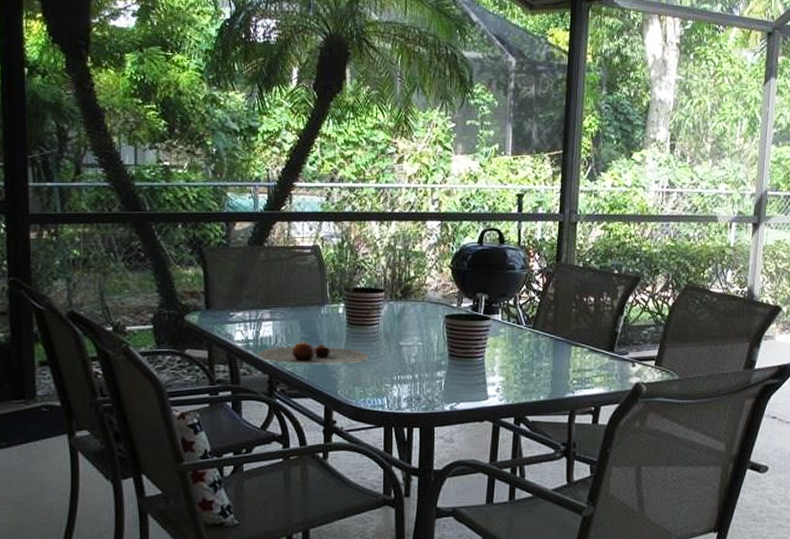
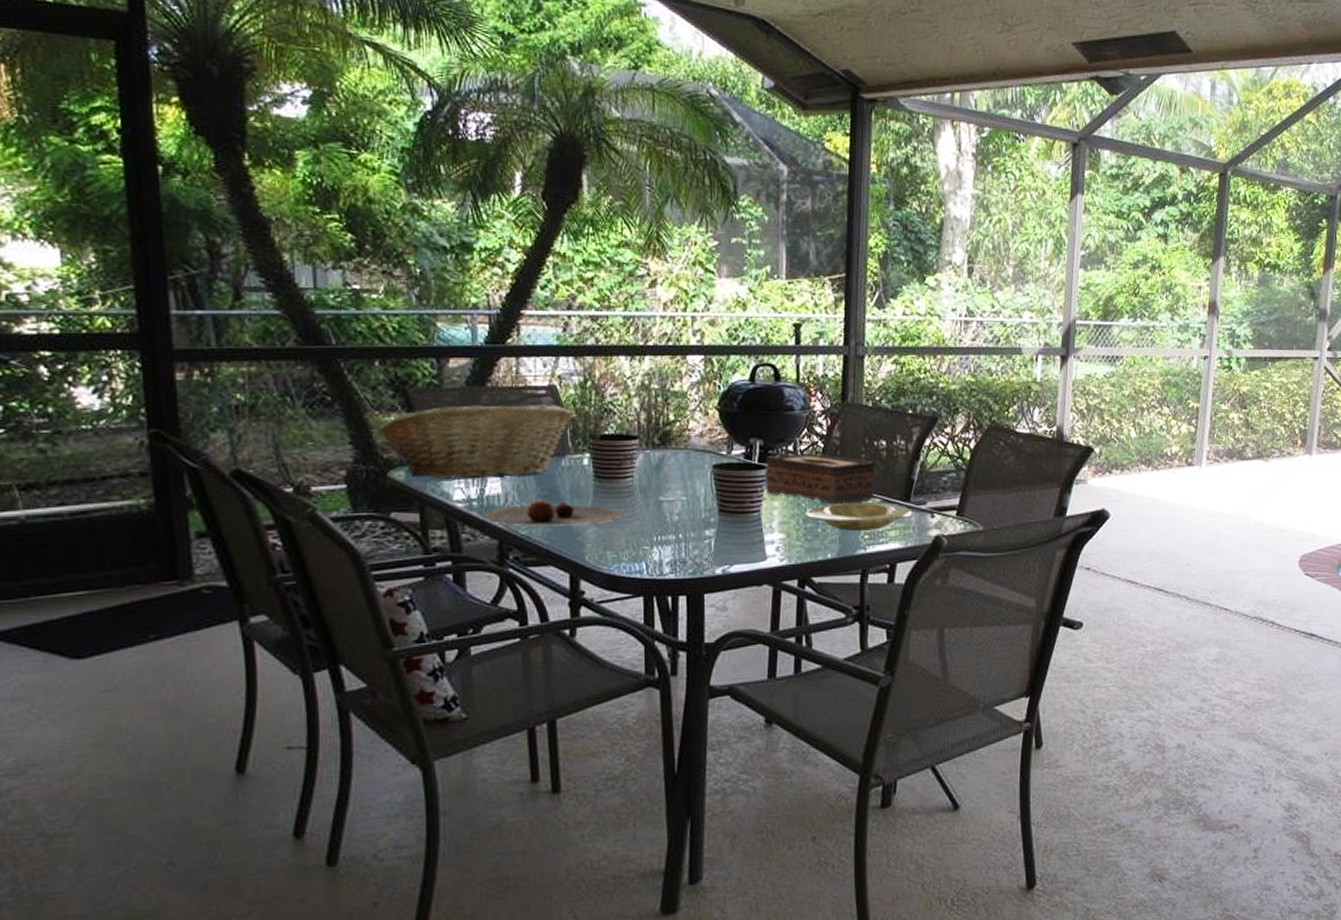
fruit basket: none [178,261,331,323] -> present [377,405,572,479]
tissue box: none [488,306,585,353] -> present [764,453,876,505]
plate: none [522,352,616,376] -> present [805,502,913,531]

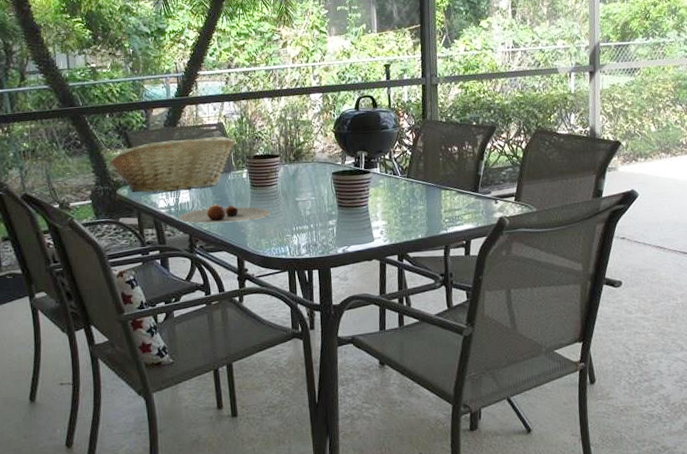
tissue box: present [764,453,876,505] -> none [369,159,452,198]
plate: present [805,502,913,531] -> none [400,194,481,217]

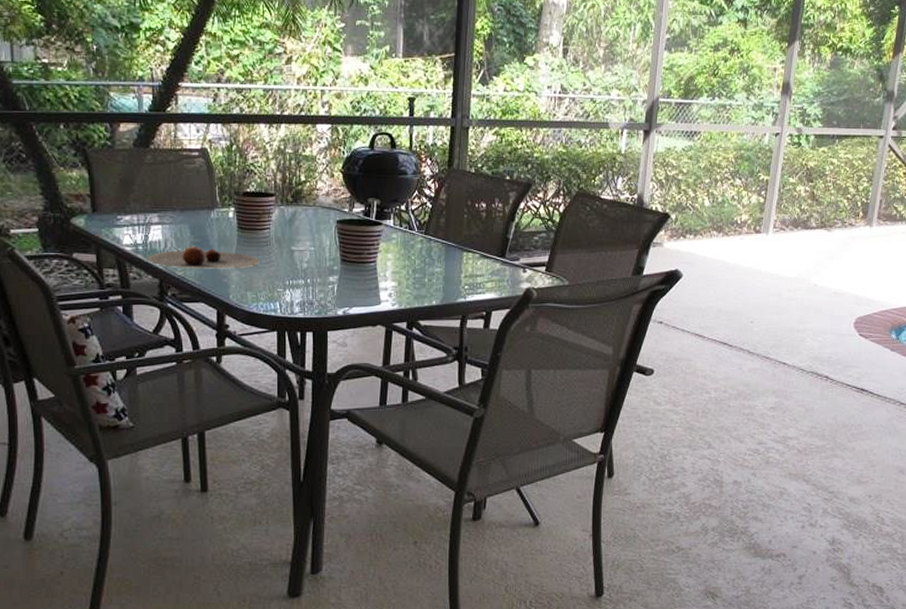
fruit basket: present [109,136,234,193] -> none [62,164,220,227]

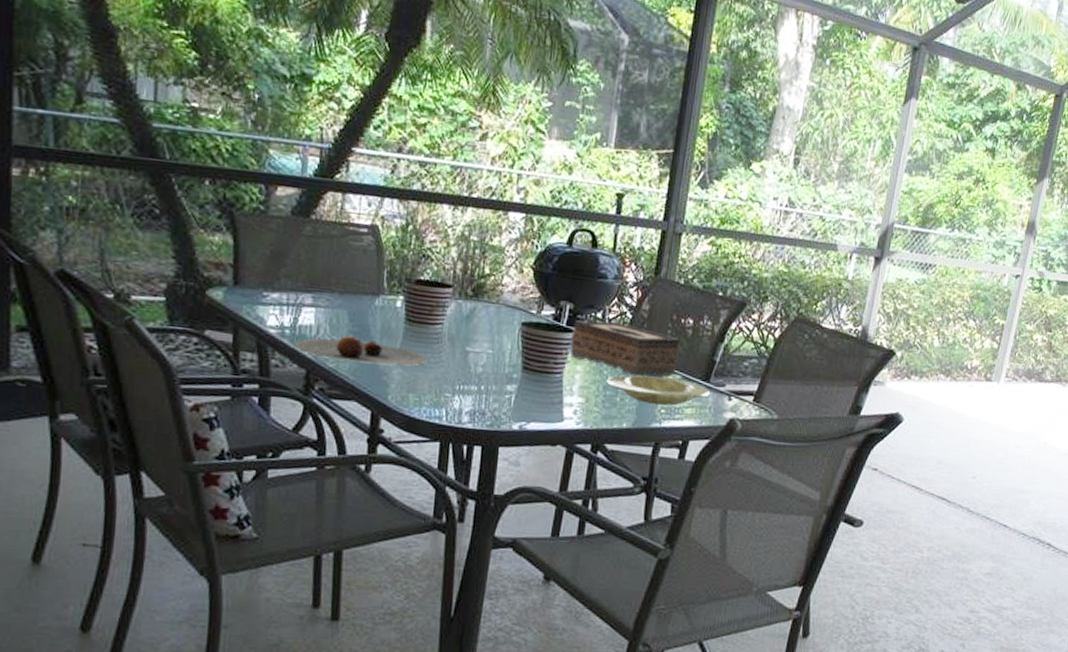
tissue box: none [380,212,476,258] -> present [570,320,680,377]
plate: none [415,257,507,282] -> present [606,375,711,406]

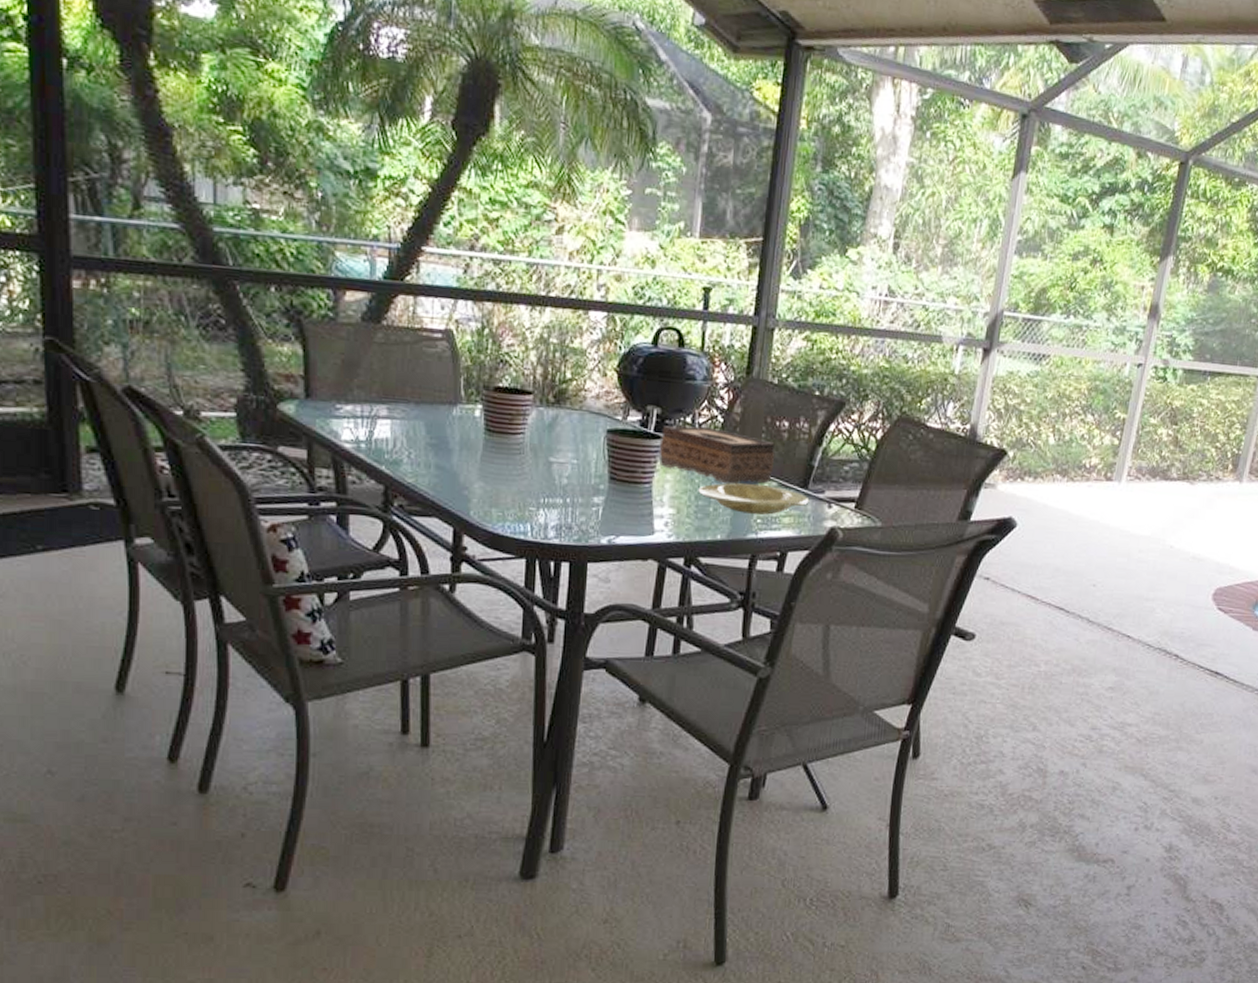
plate: present [294,335,429,366] -> none [370,448,511,479]

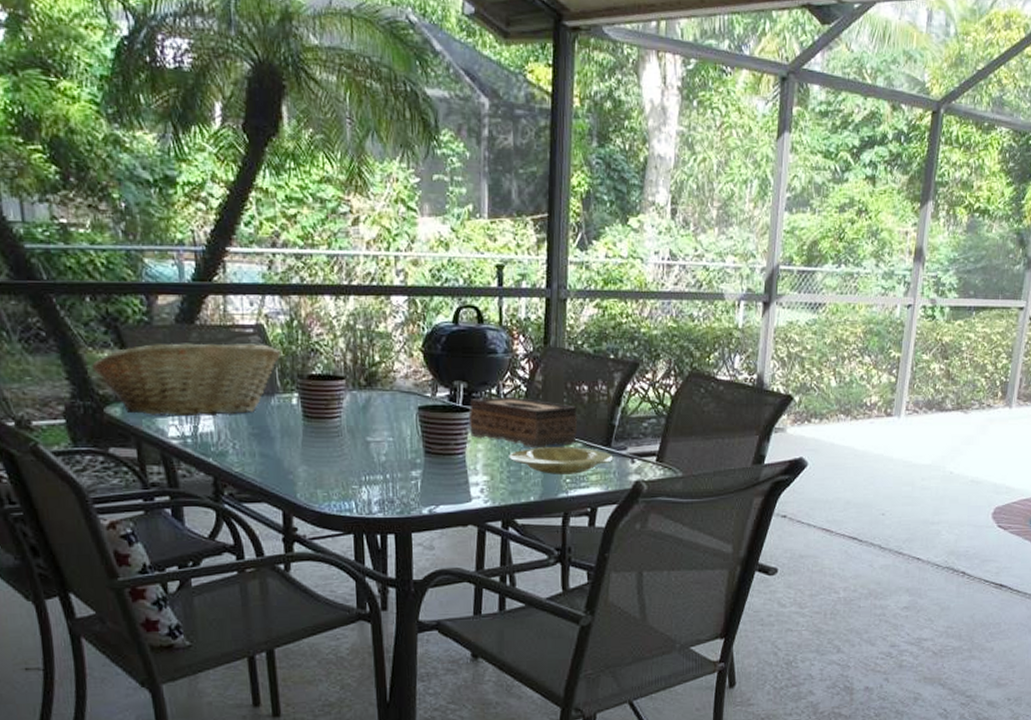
fruit basket: none [270,341,467,422] -> present [92,343,280,417]

